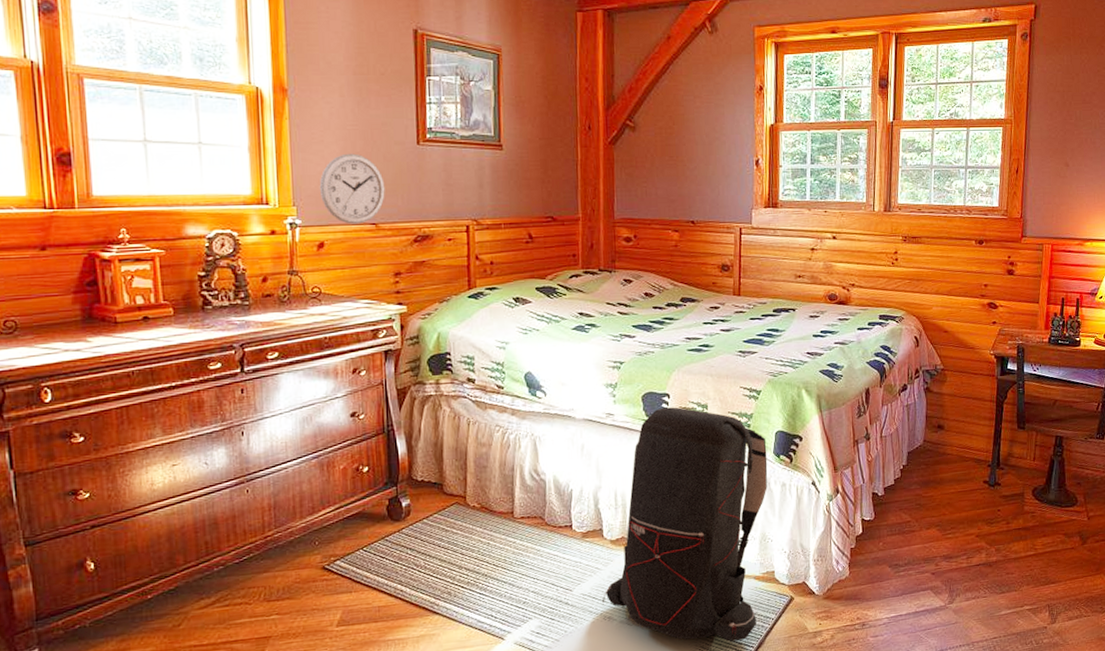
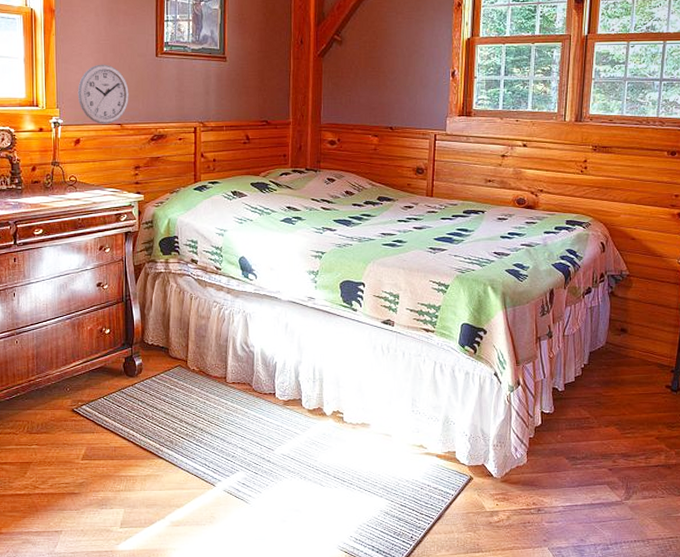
backpack: present [602,407,768,642] -> none [300,295,453,511]

